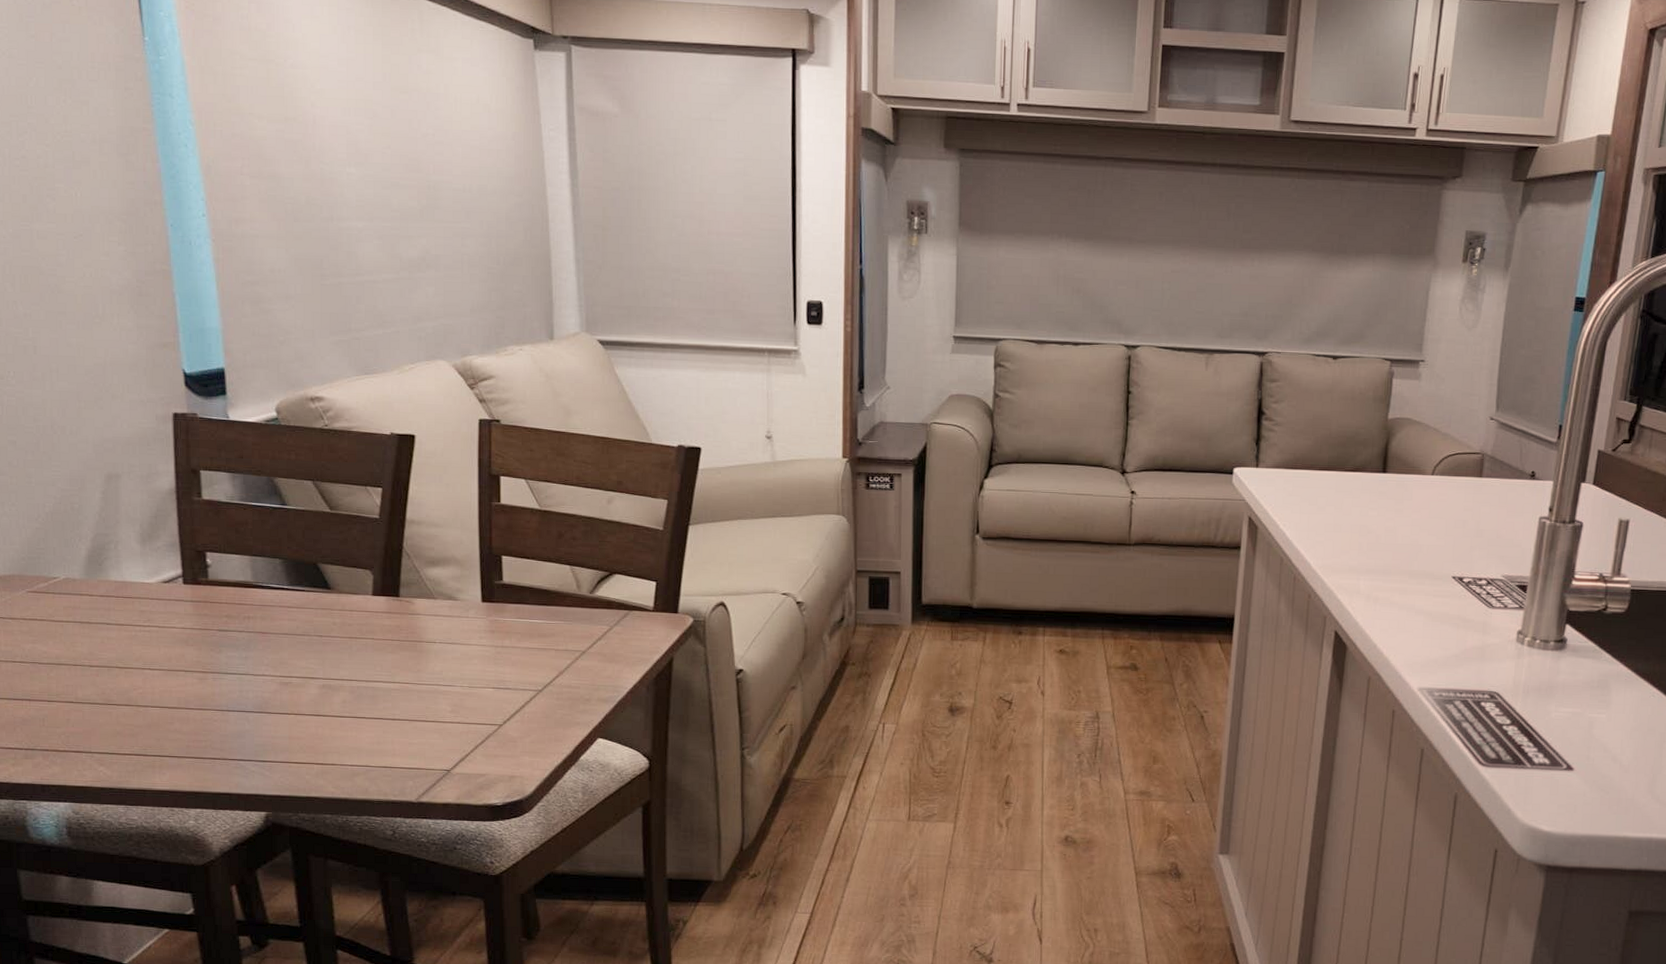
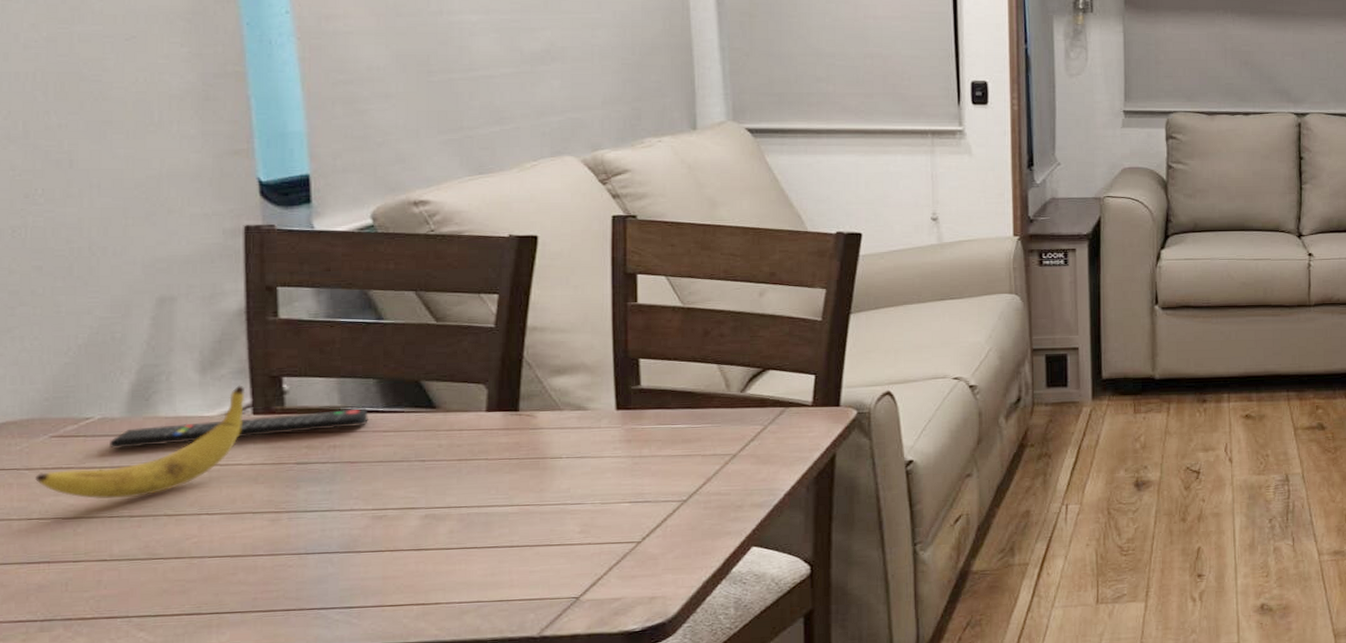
banana: none [17,557,177,650] -> present [35,385,246,500]
remote control: none [72,584,276,607] -> present [108,408,368,450]

